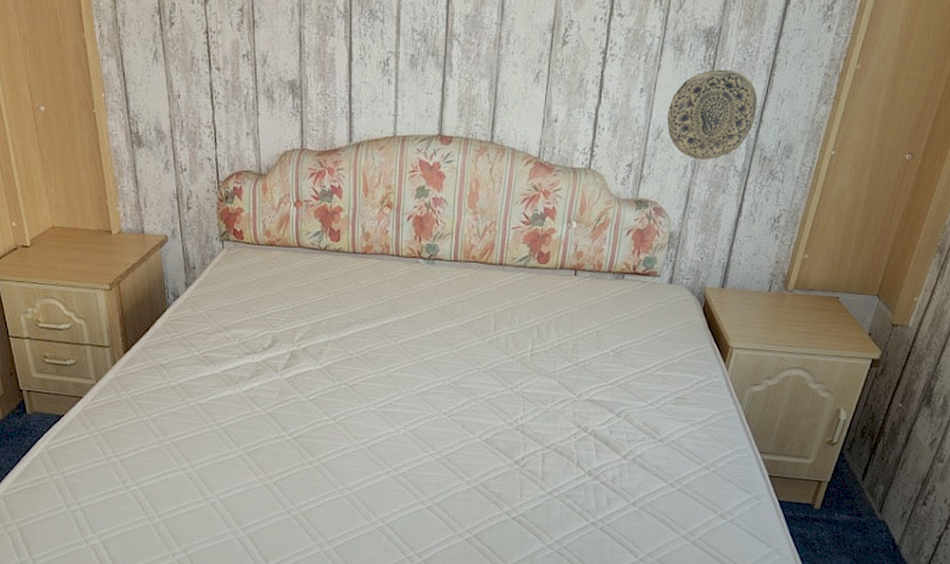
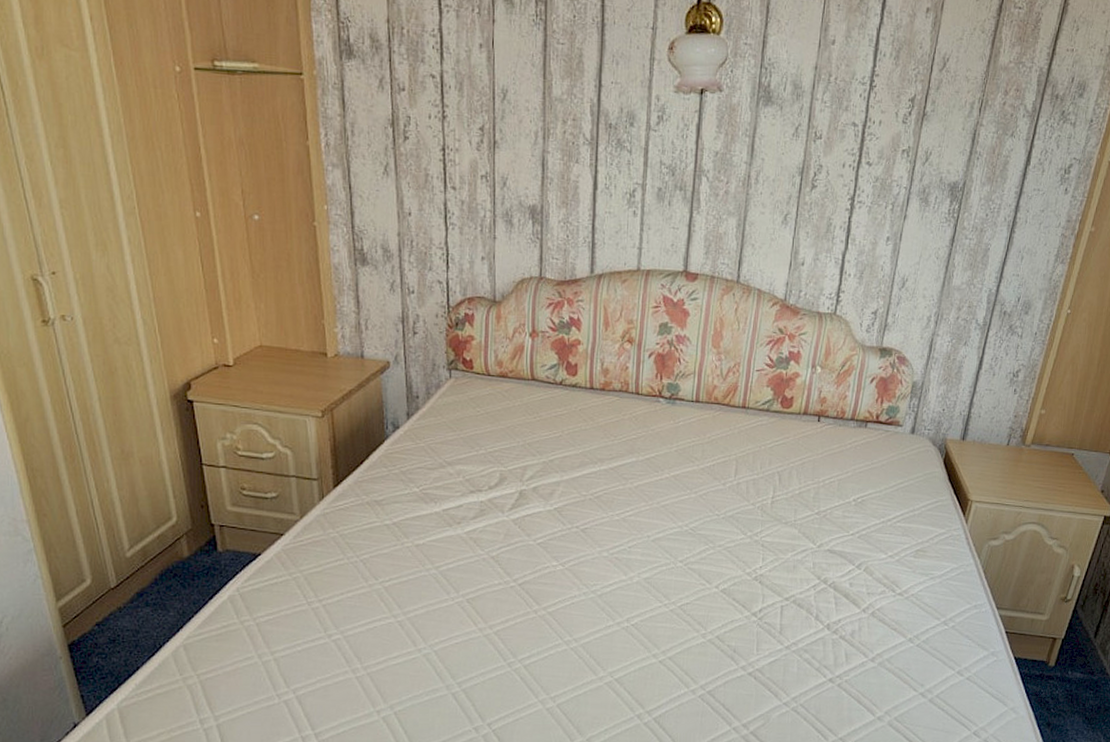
decorative plate: present [667,69,758,160] -> none [912,223,999,312]

